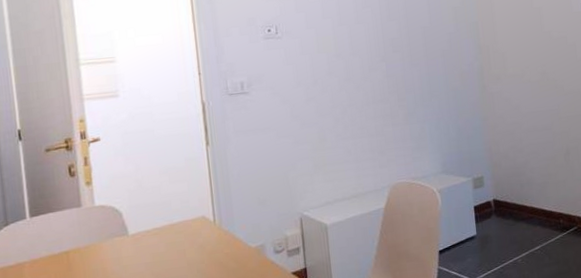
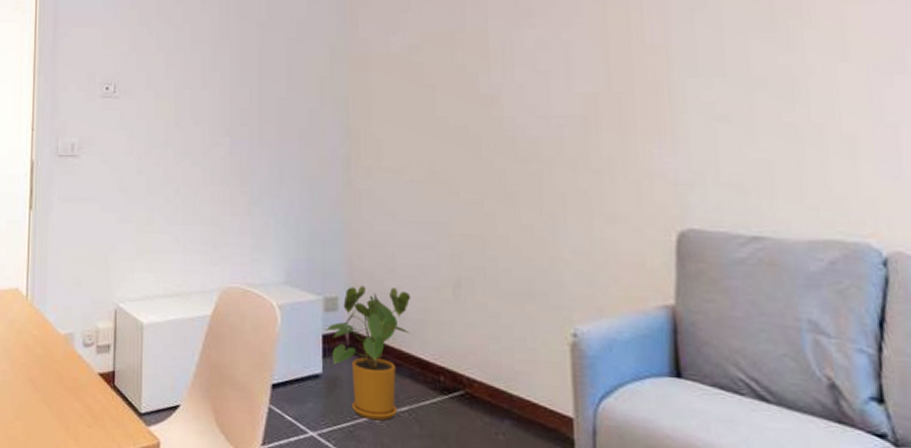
house plant: none [476,162,540,261] -> present [326,286,414,421]

